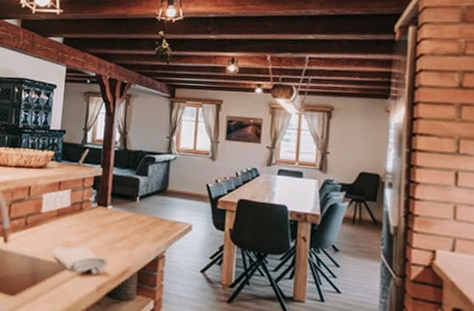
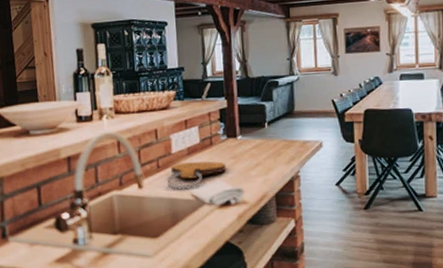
cutting board: none [32,223,93,252] -> present [167,161,227,190]

